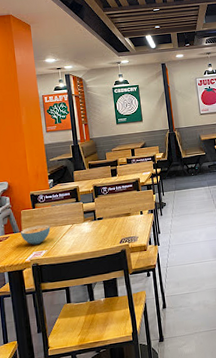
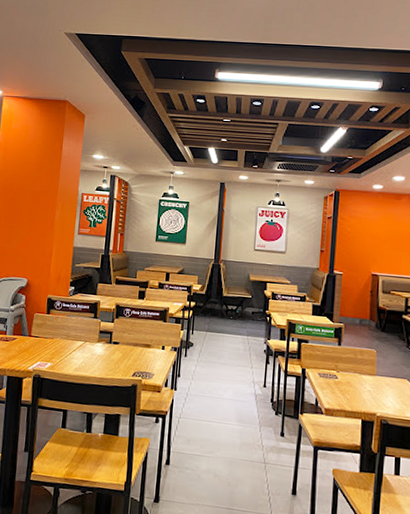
cereal bowl: present [20,224,51,245] -> none [28,333,61,355]

